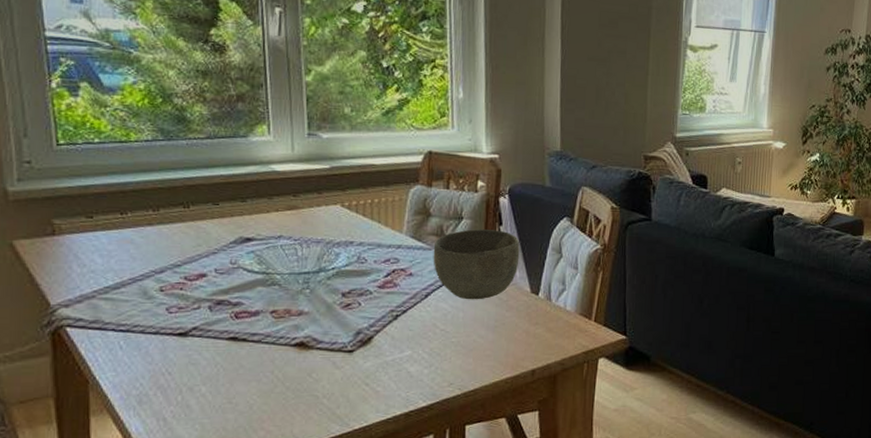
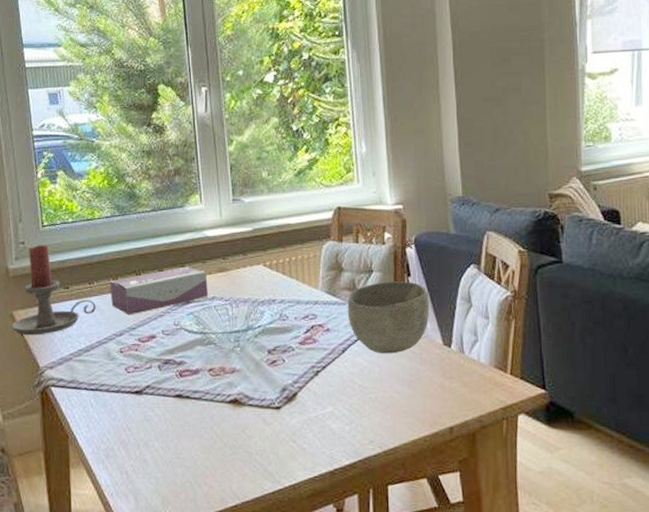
candle holder: none [12,166,129,269] -> present [12,245,96,336]
tissue box: none [147,201,275,251] -> present [109,266,209,315]

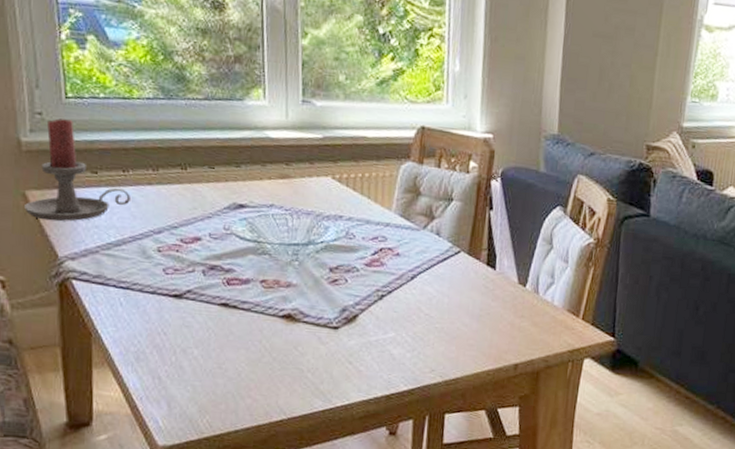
tissue box: present [109,266,209,315] -> none [148,166,267,213]
bowl: present [347,281,430,354] -> none [420,212,510,287]

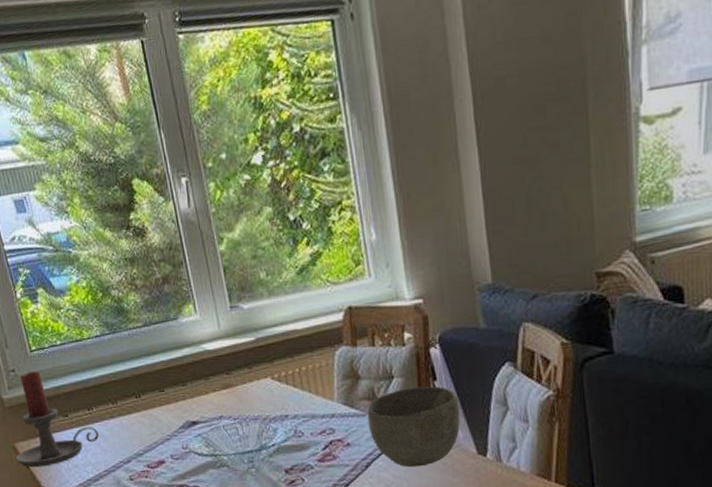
bowl: none [420,212,510,287] -> present [367,386,461,468]

